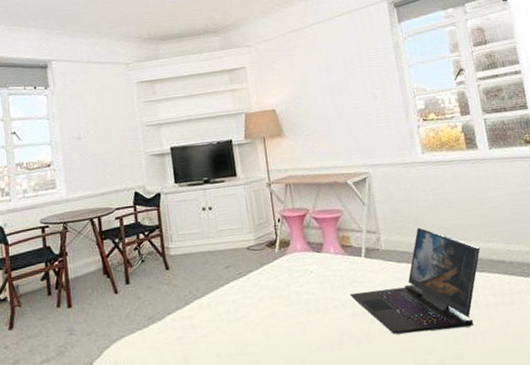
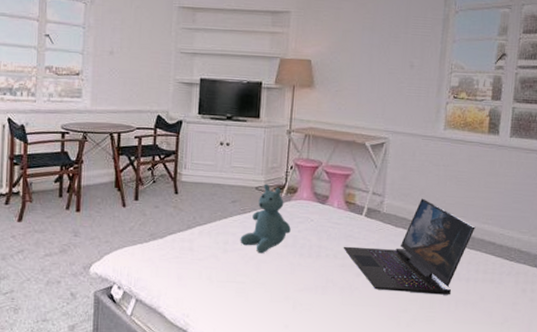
stuffed bear: none [241,242,292,318] -> present [240,184,291,254]

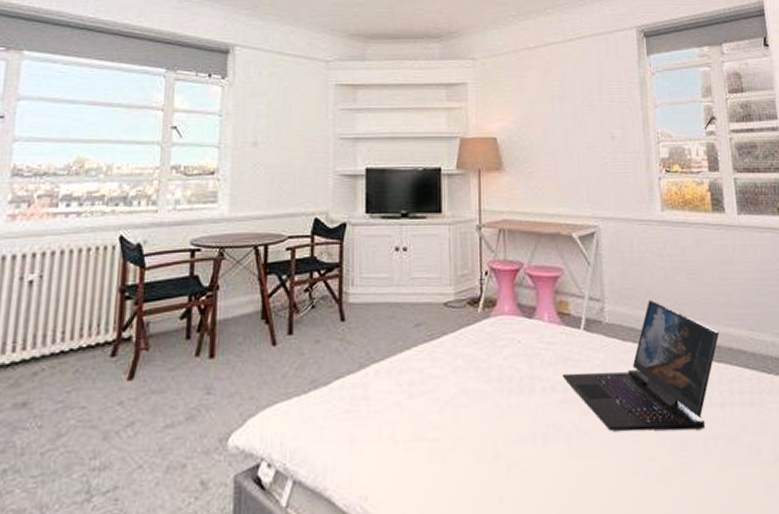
stuffed bear: present [240,184,291,254] -> none [429,297,493,395]

